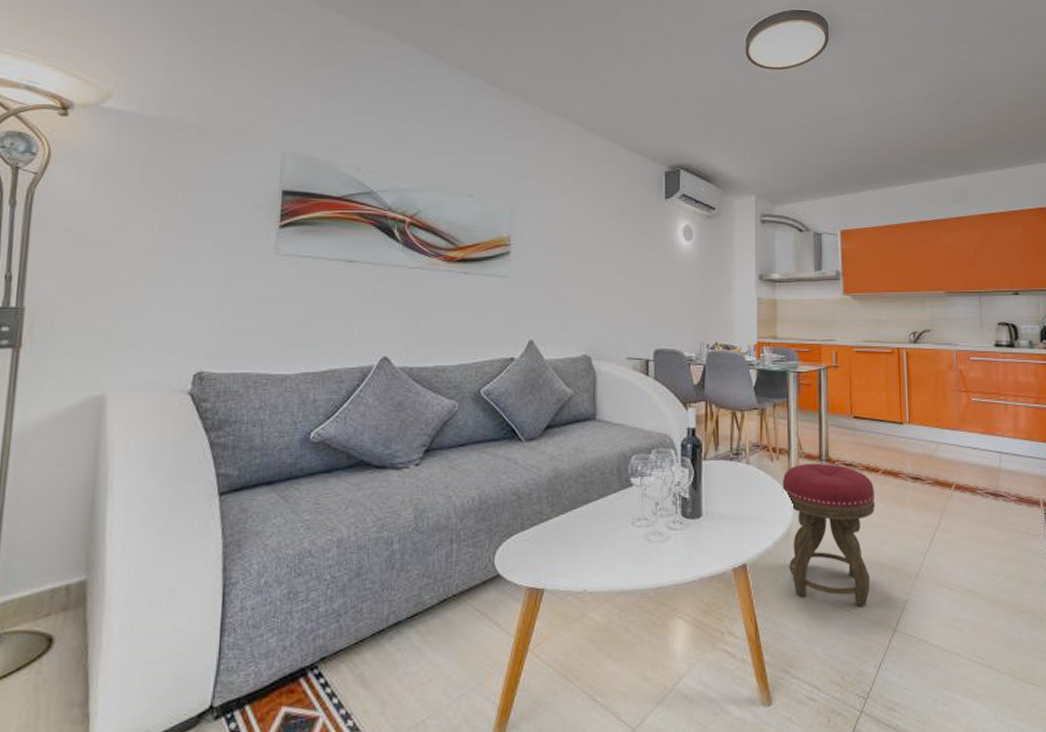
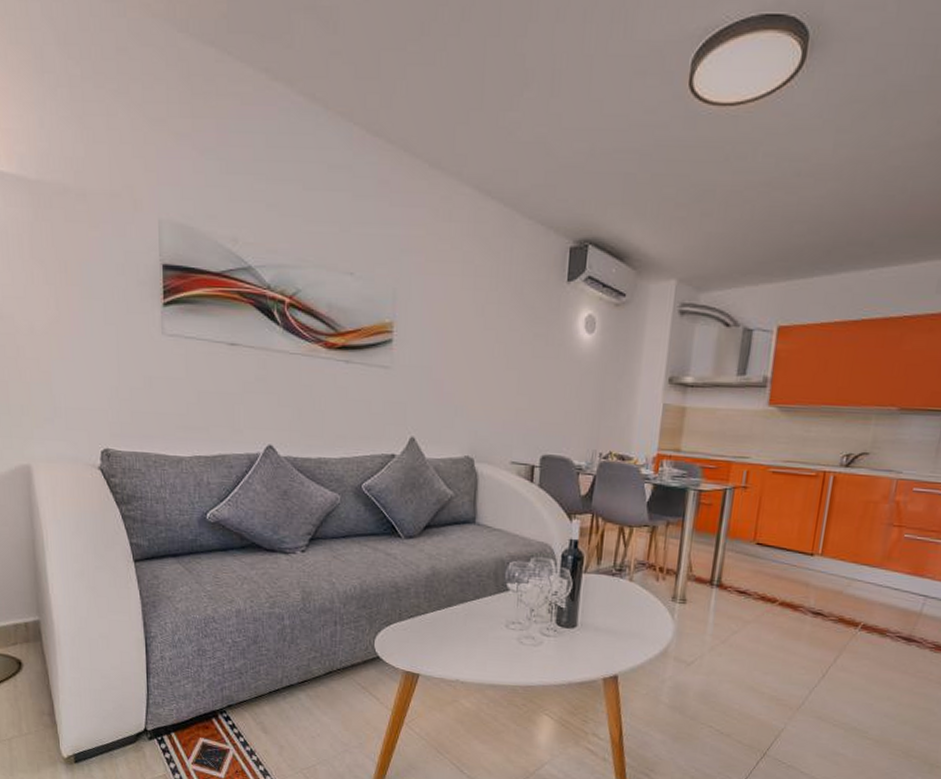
stool: present [782,462,876,606] -> none [661,586,768,729]

